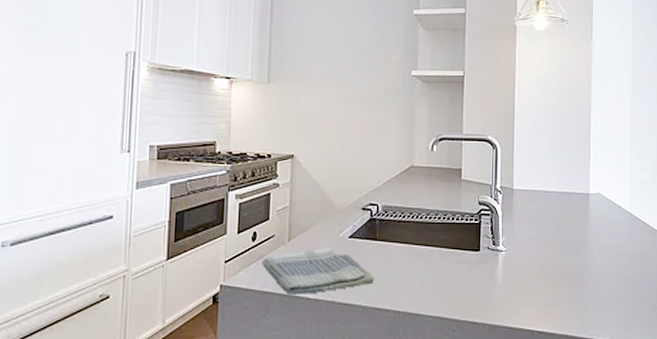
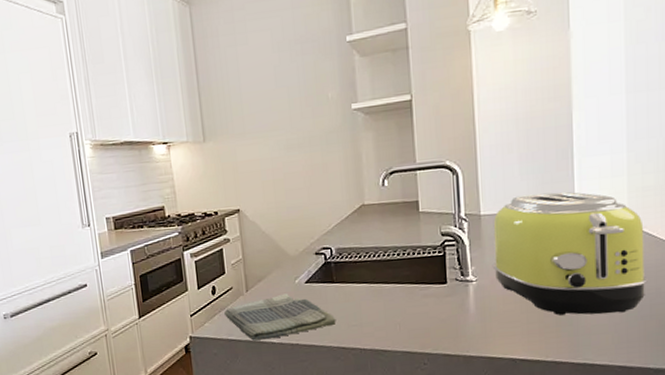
toaster: none [520,176,644,293] -> present [492,192,649,315]

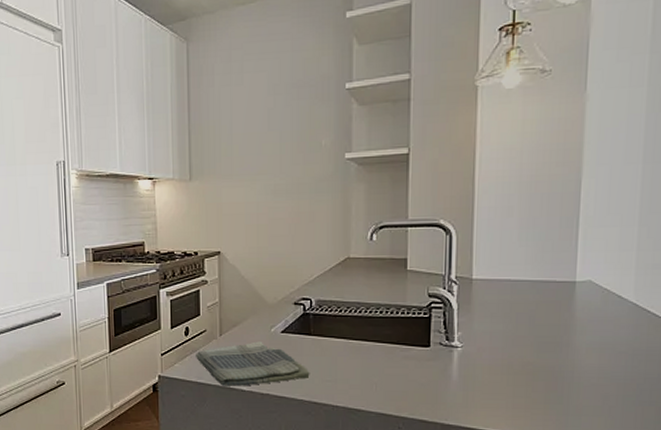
toaster: present [492,192,649,315] -> none [480,262,652,396]

